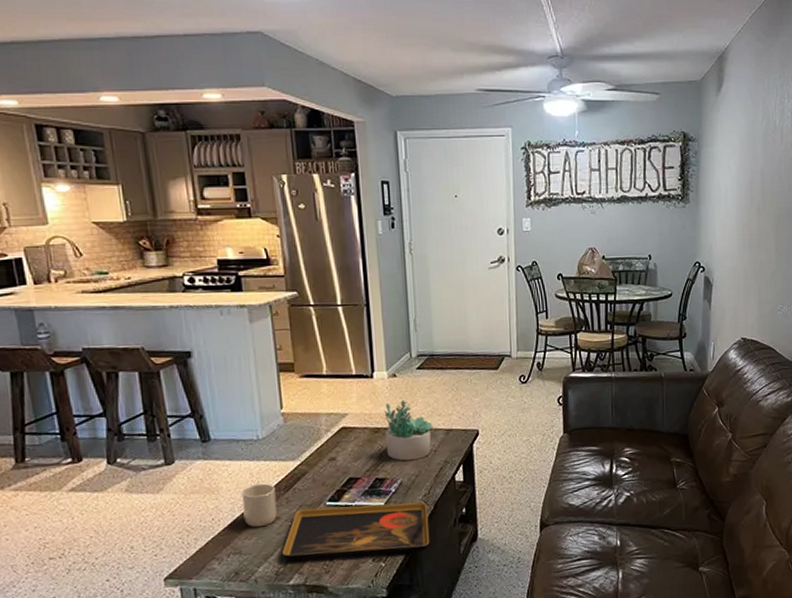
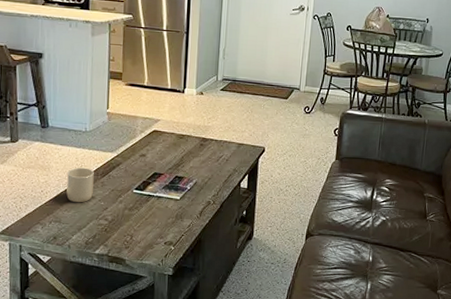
decorative tray: present [281,502,430,561] -> none [92,193,215,241]
succulent plant: present [384,399,434,461] -> none [187,114,229,166]

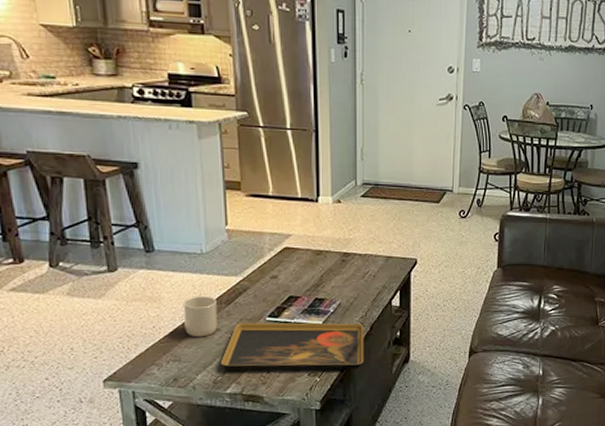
decorative tray: none [92,193,215,241] -> present [220,322,364,371]

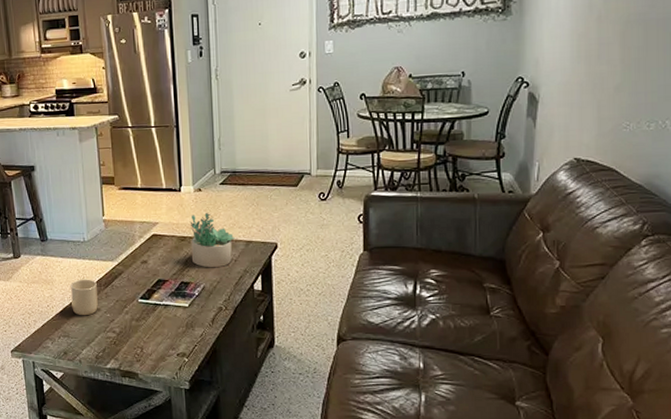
decorative tray: present [220,322,364,371] -> none [101,304,229,351]
succulent plant: none [327,225,375,284] -> present [189,212,235,268]

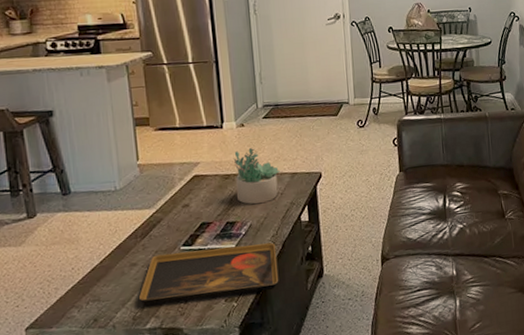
mug: present [71,279,98,316] -> none [100,231,134,275]
decorative tray: none [101,304,229,351] -> present [138,242,279,305]

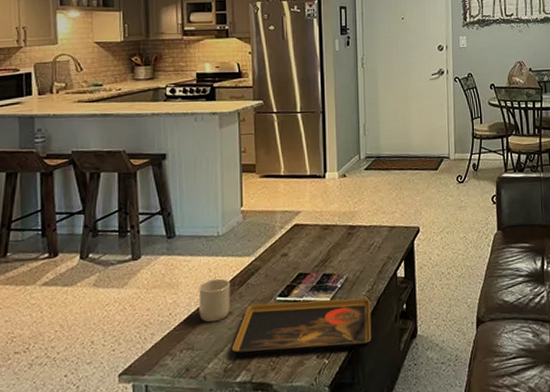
mug: none [100,231,134,275] -> present [199,278,230,323]
succulent plant: present [233,147,280,205] -> none [333,198,379,257]

